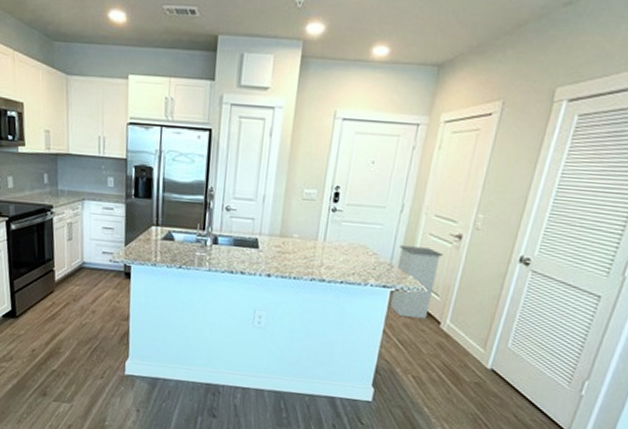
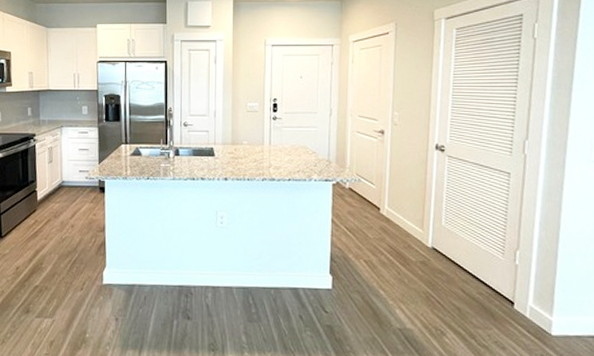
trash can: present [389,245,444,319] -> none [333,143,372,207]

